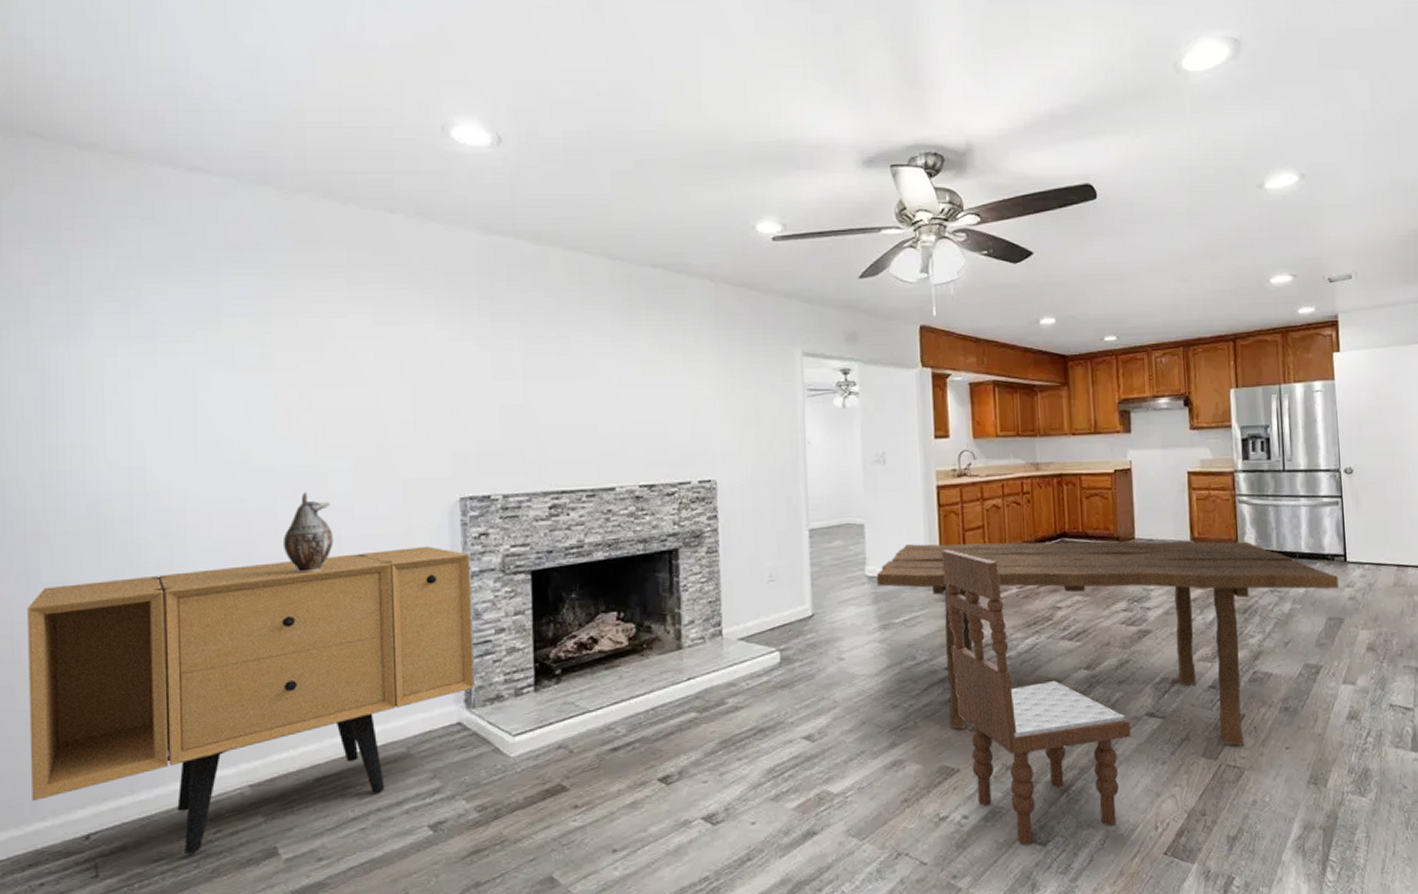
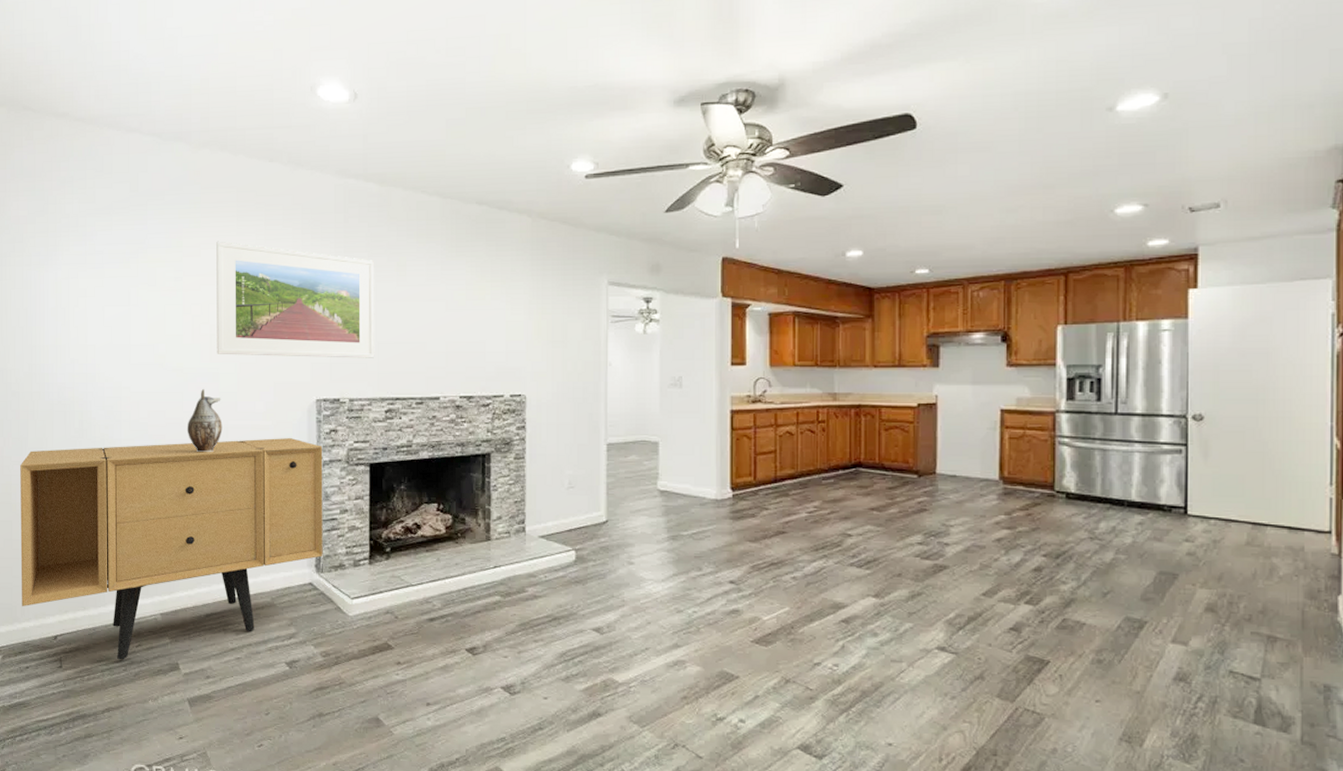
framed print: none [320,308,534,449] -> present [216,241,375,358]
dining table: present [876,540,1339,746] -> none [667,464,1175,692]
dining chair: present [940,549,1131,845] -> none [731,471,918,756]

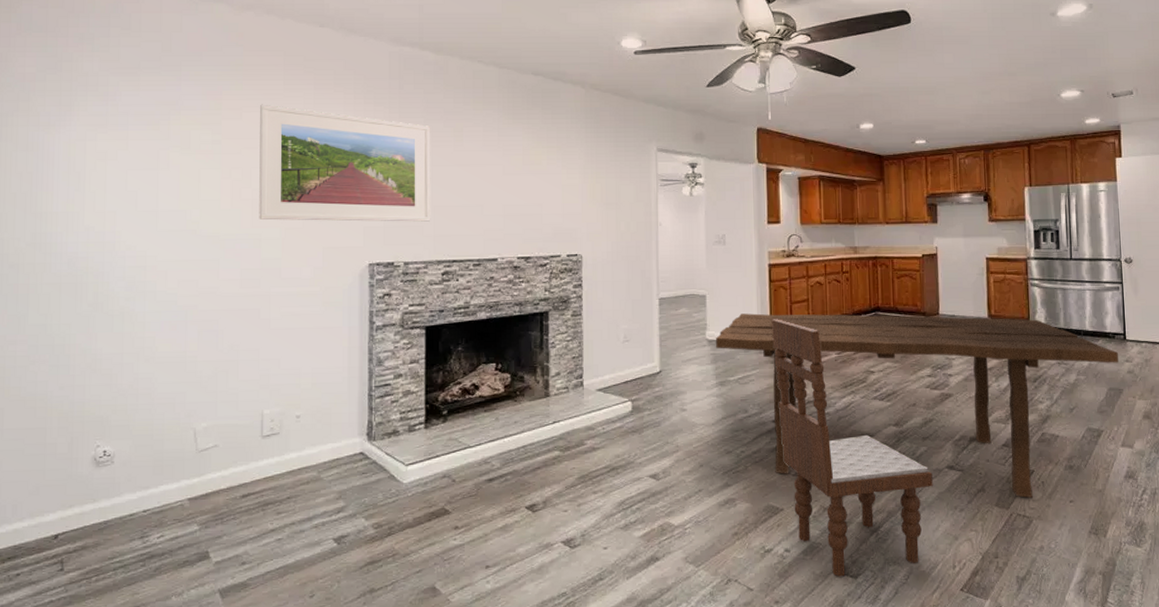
sideboard: present [20,438,323,660] -> none [13,304,376,555]
decorative vase: present [187,388,222,453] -> none [223,255,264,323]
dining table: none [667,464,1175,692] -> present [715,313,1118,498]
dining chair: none [731,471,918,756] -> present [771,319,933,577]

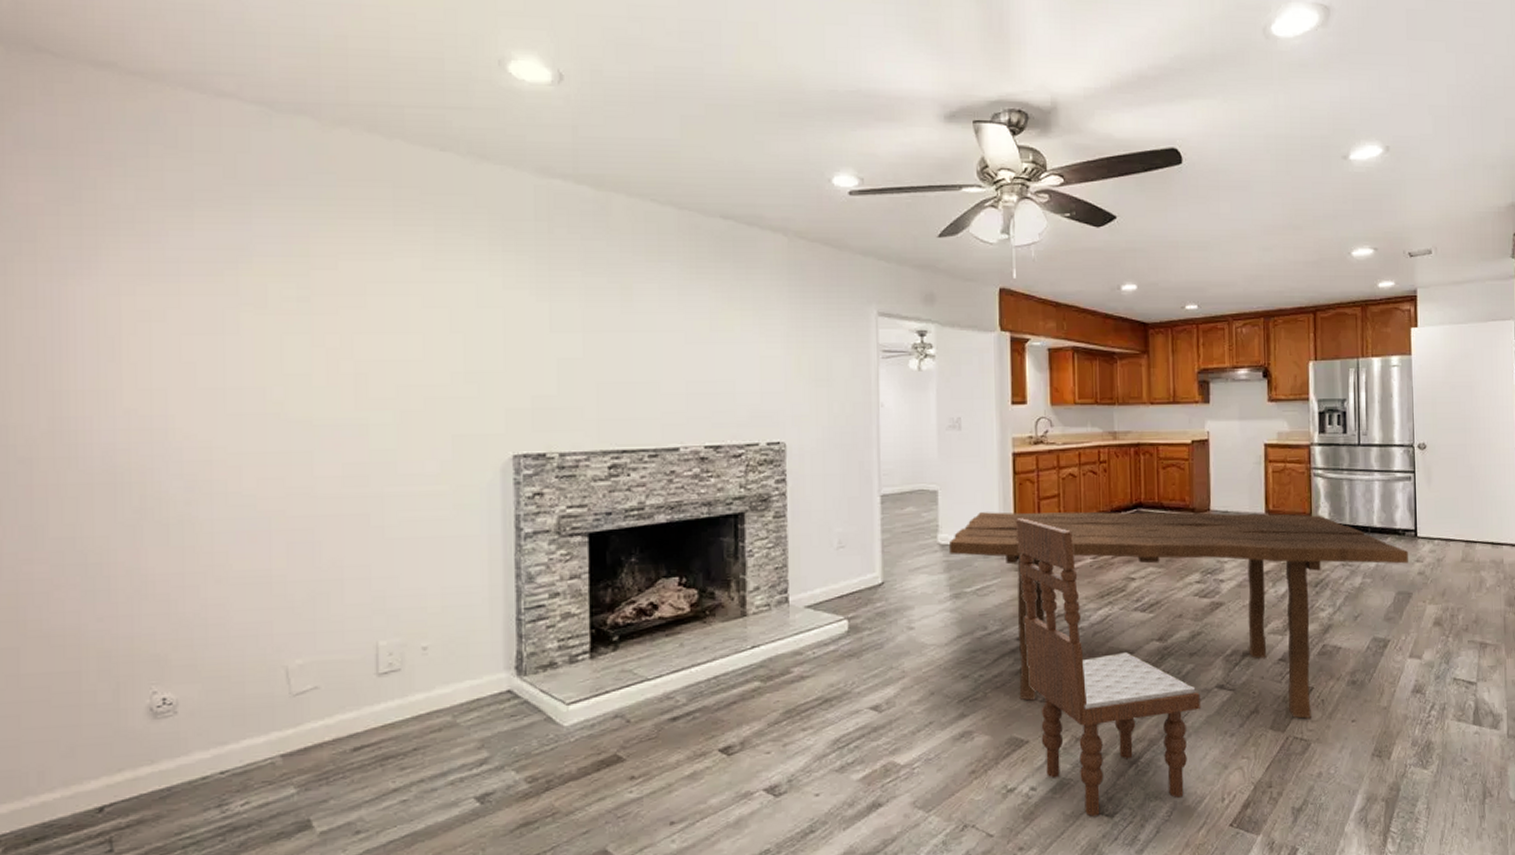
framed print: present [259,104,431,222] -> none [362,250,593,403]

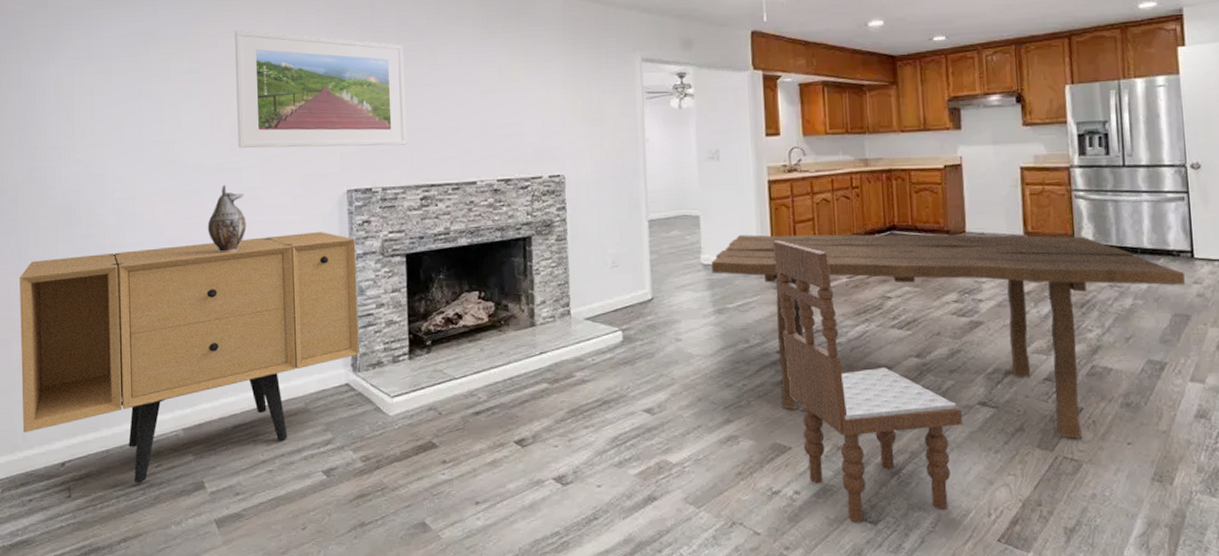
sideboard: none [34,506,526,828] -> present [20,232,359,484]
decorative vase: none [319,445,375,532] -> present [207,184,247,253]
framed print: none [362,250,593,403] -> present [235,30,408,148]

